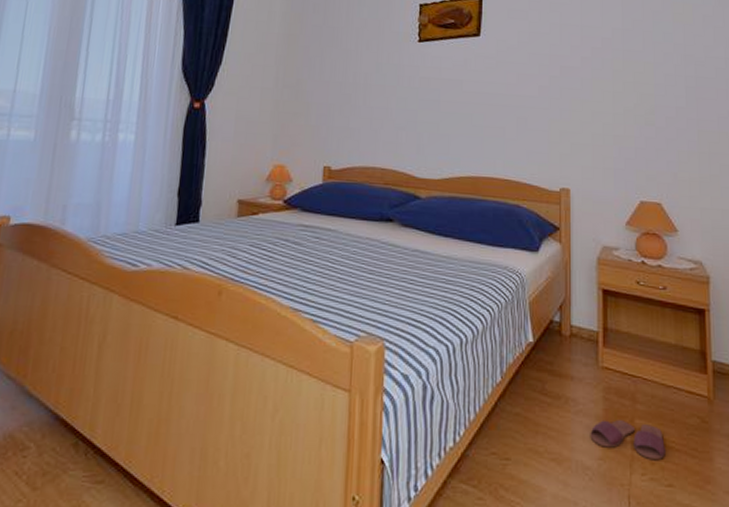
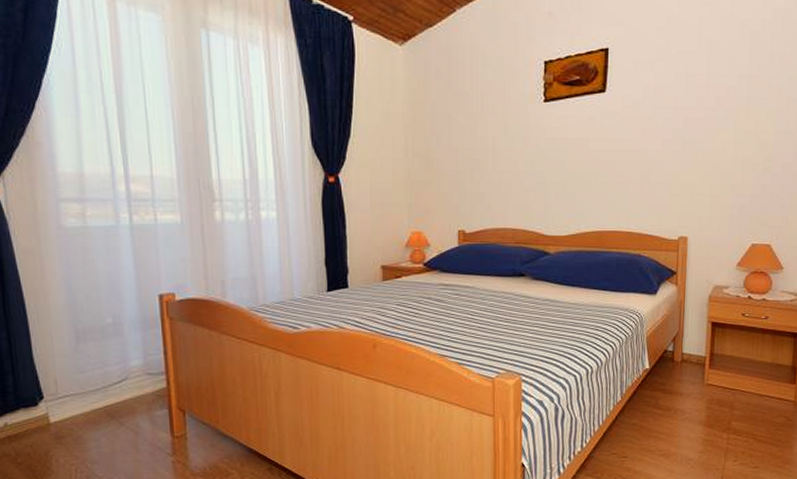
slippers: present [590,420,665,461] -> none [693,423,755,451]

